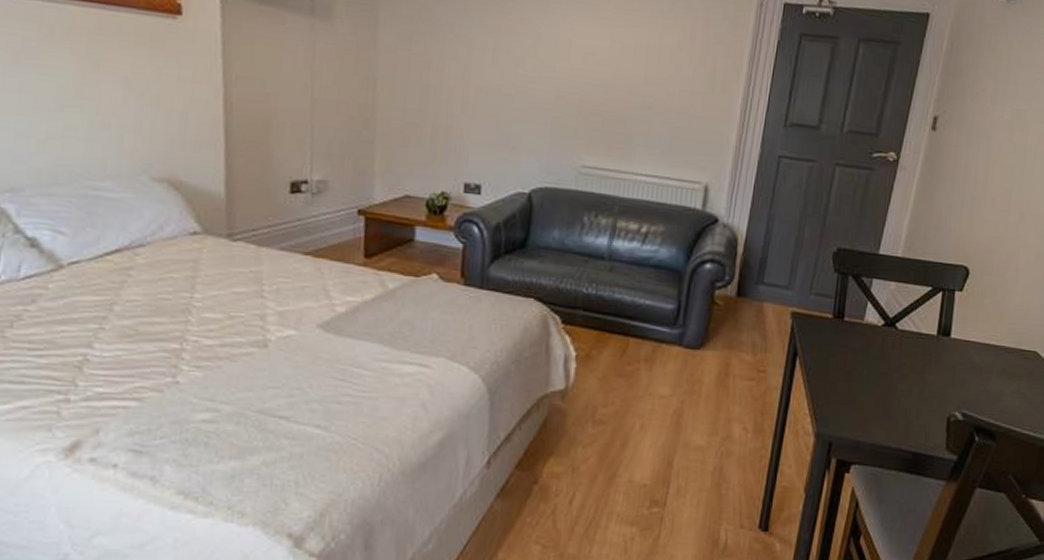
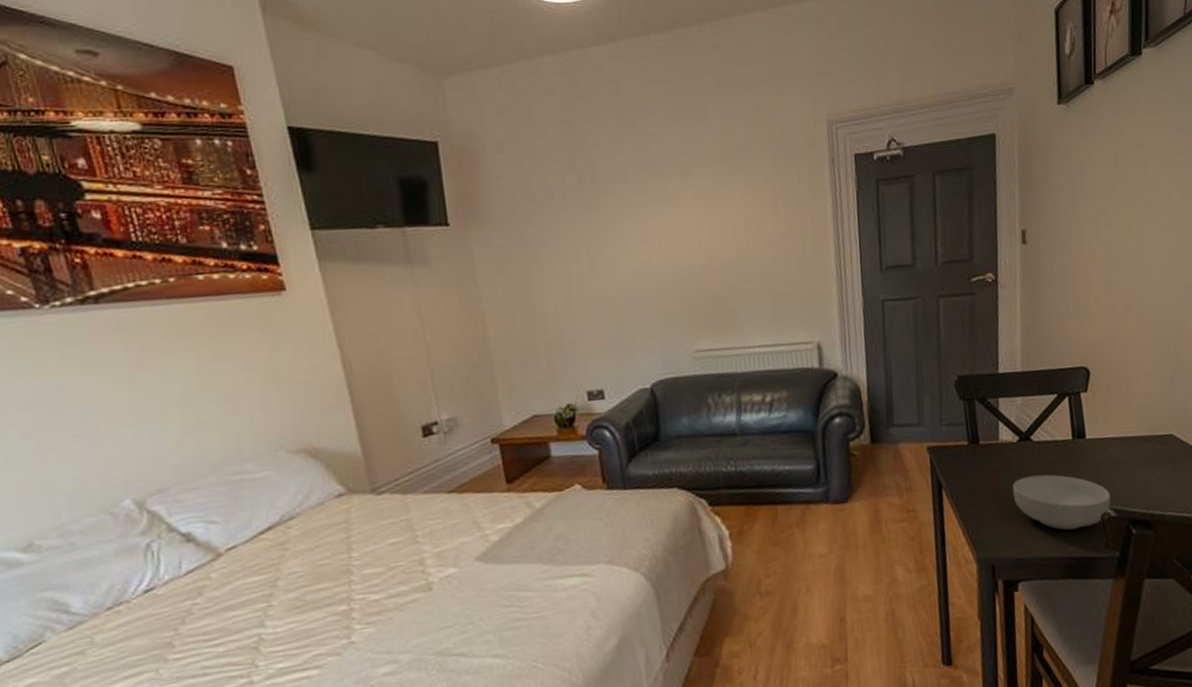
cereal bowl: none [865,362,962,425] -> present [1012,474,1111,530]

